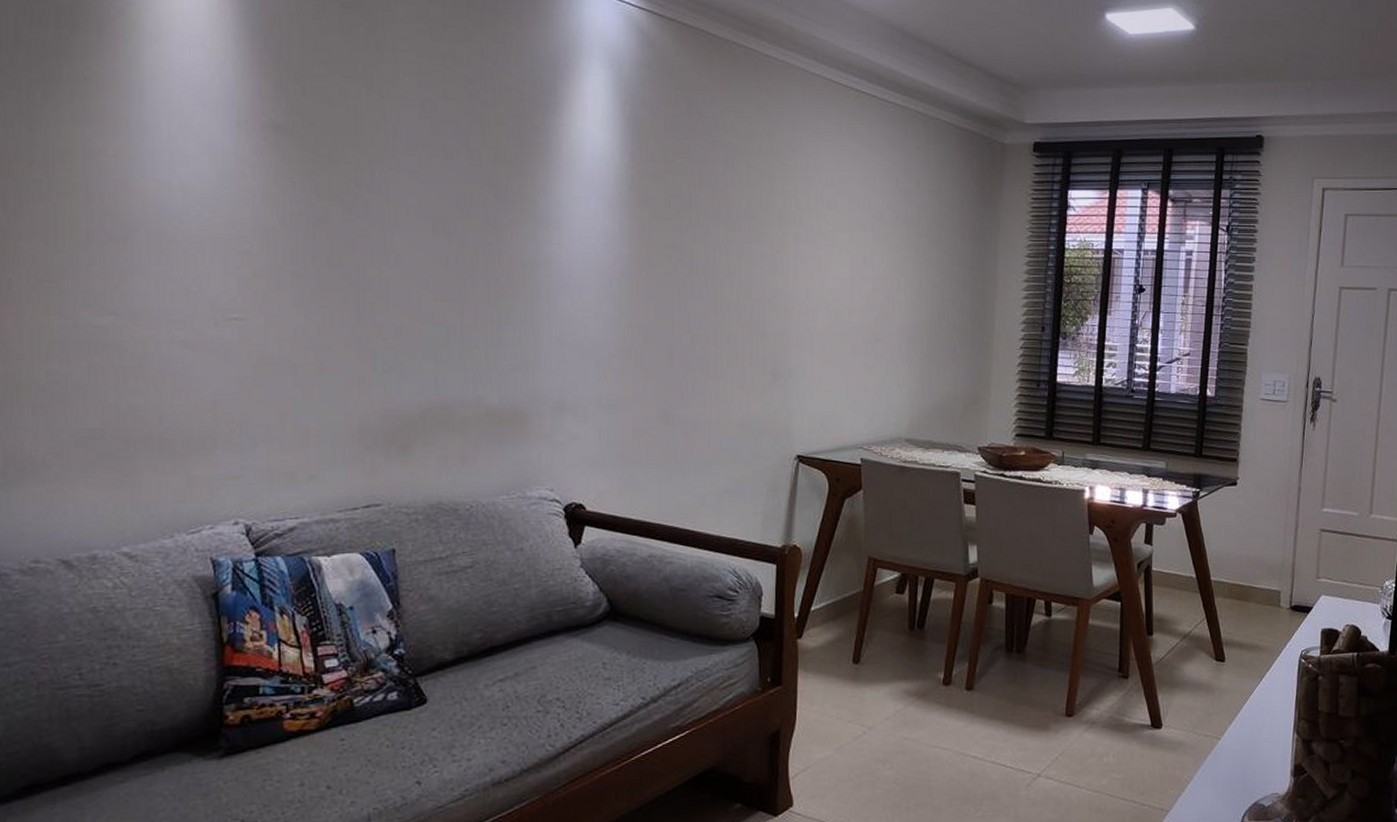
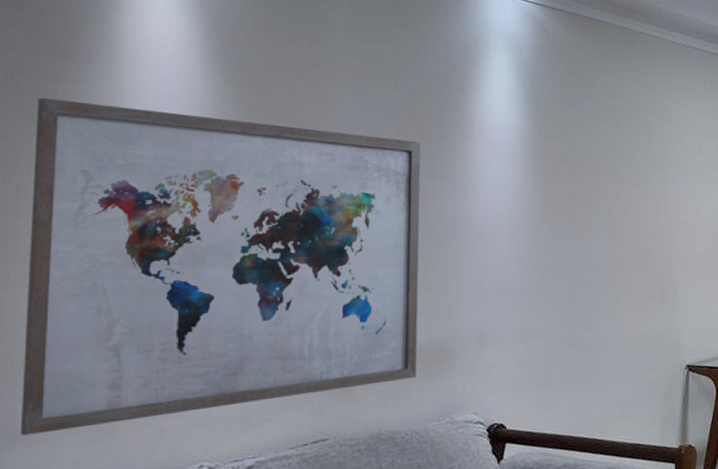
wall art: none [28,75,497,472] -> present [20,97,421,436]

